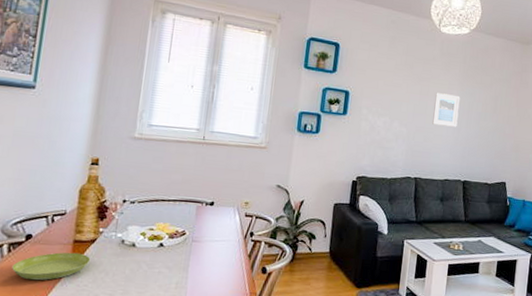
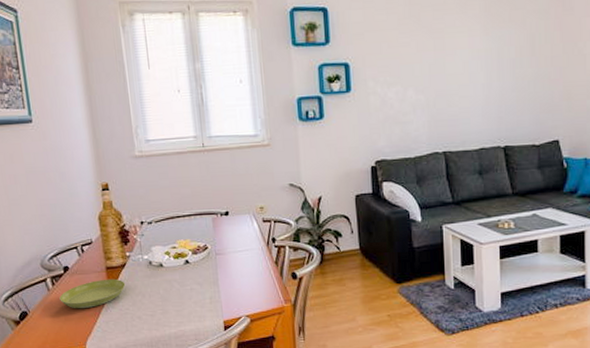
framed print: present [432,92,460,127] -> none [454,42,487,85]

